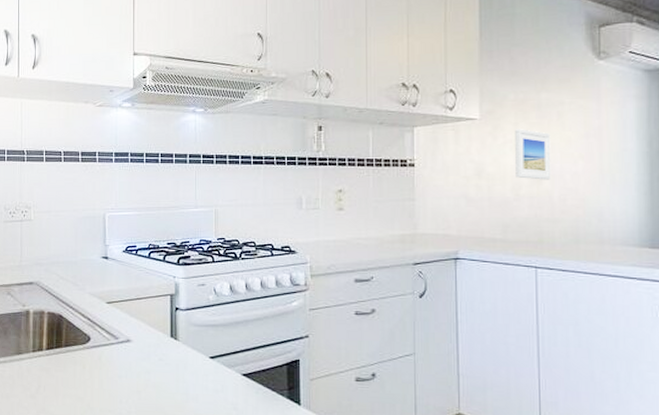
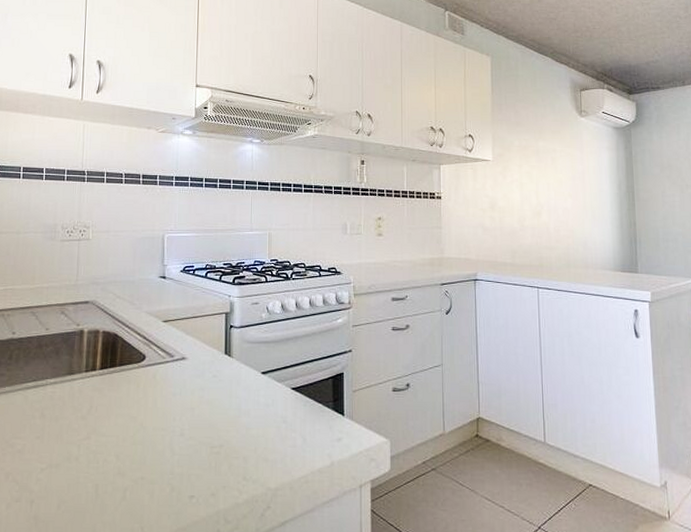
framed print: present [515,129,551,180] -> none [520,170,548,214]

